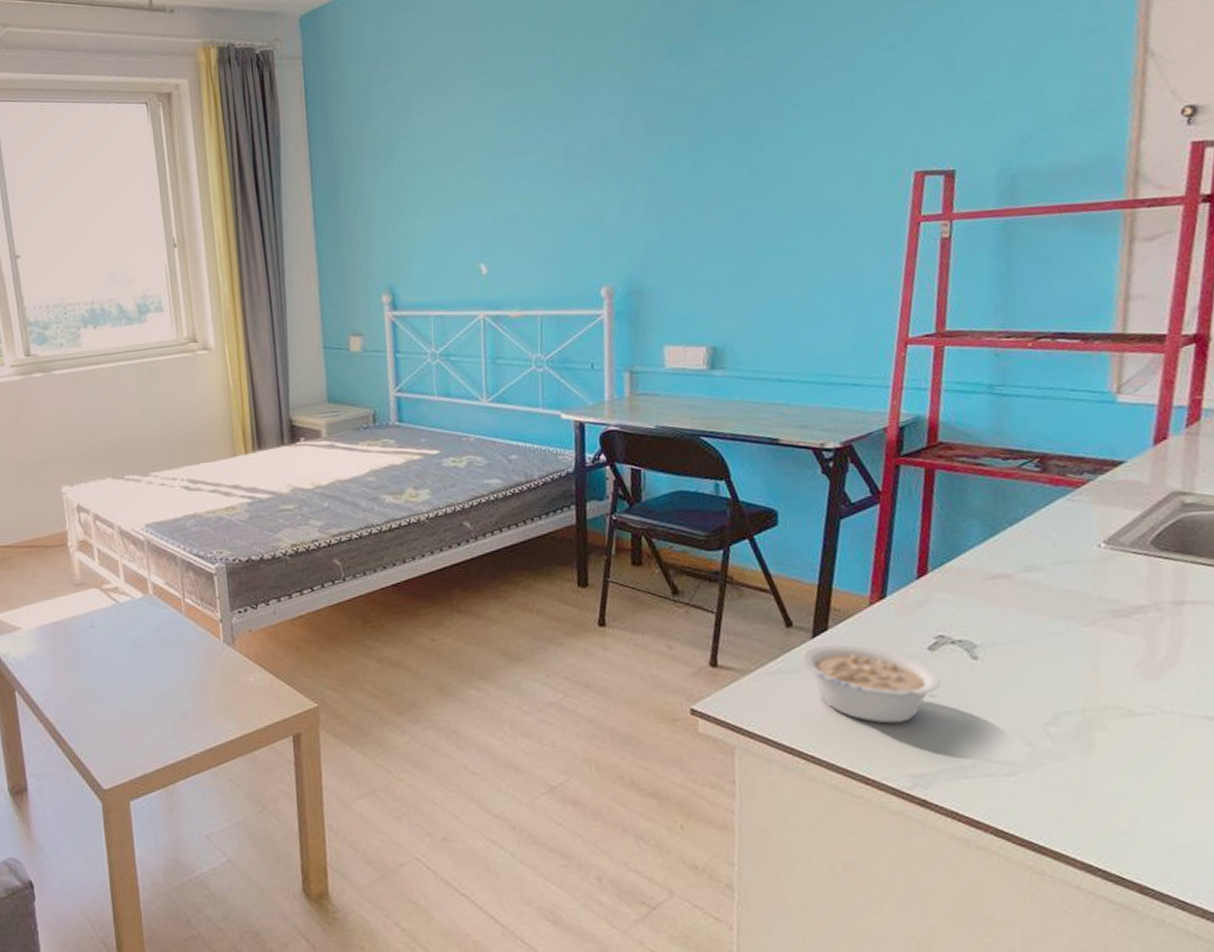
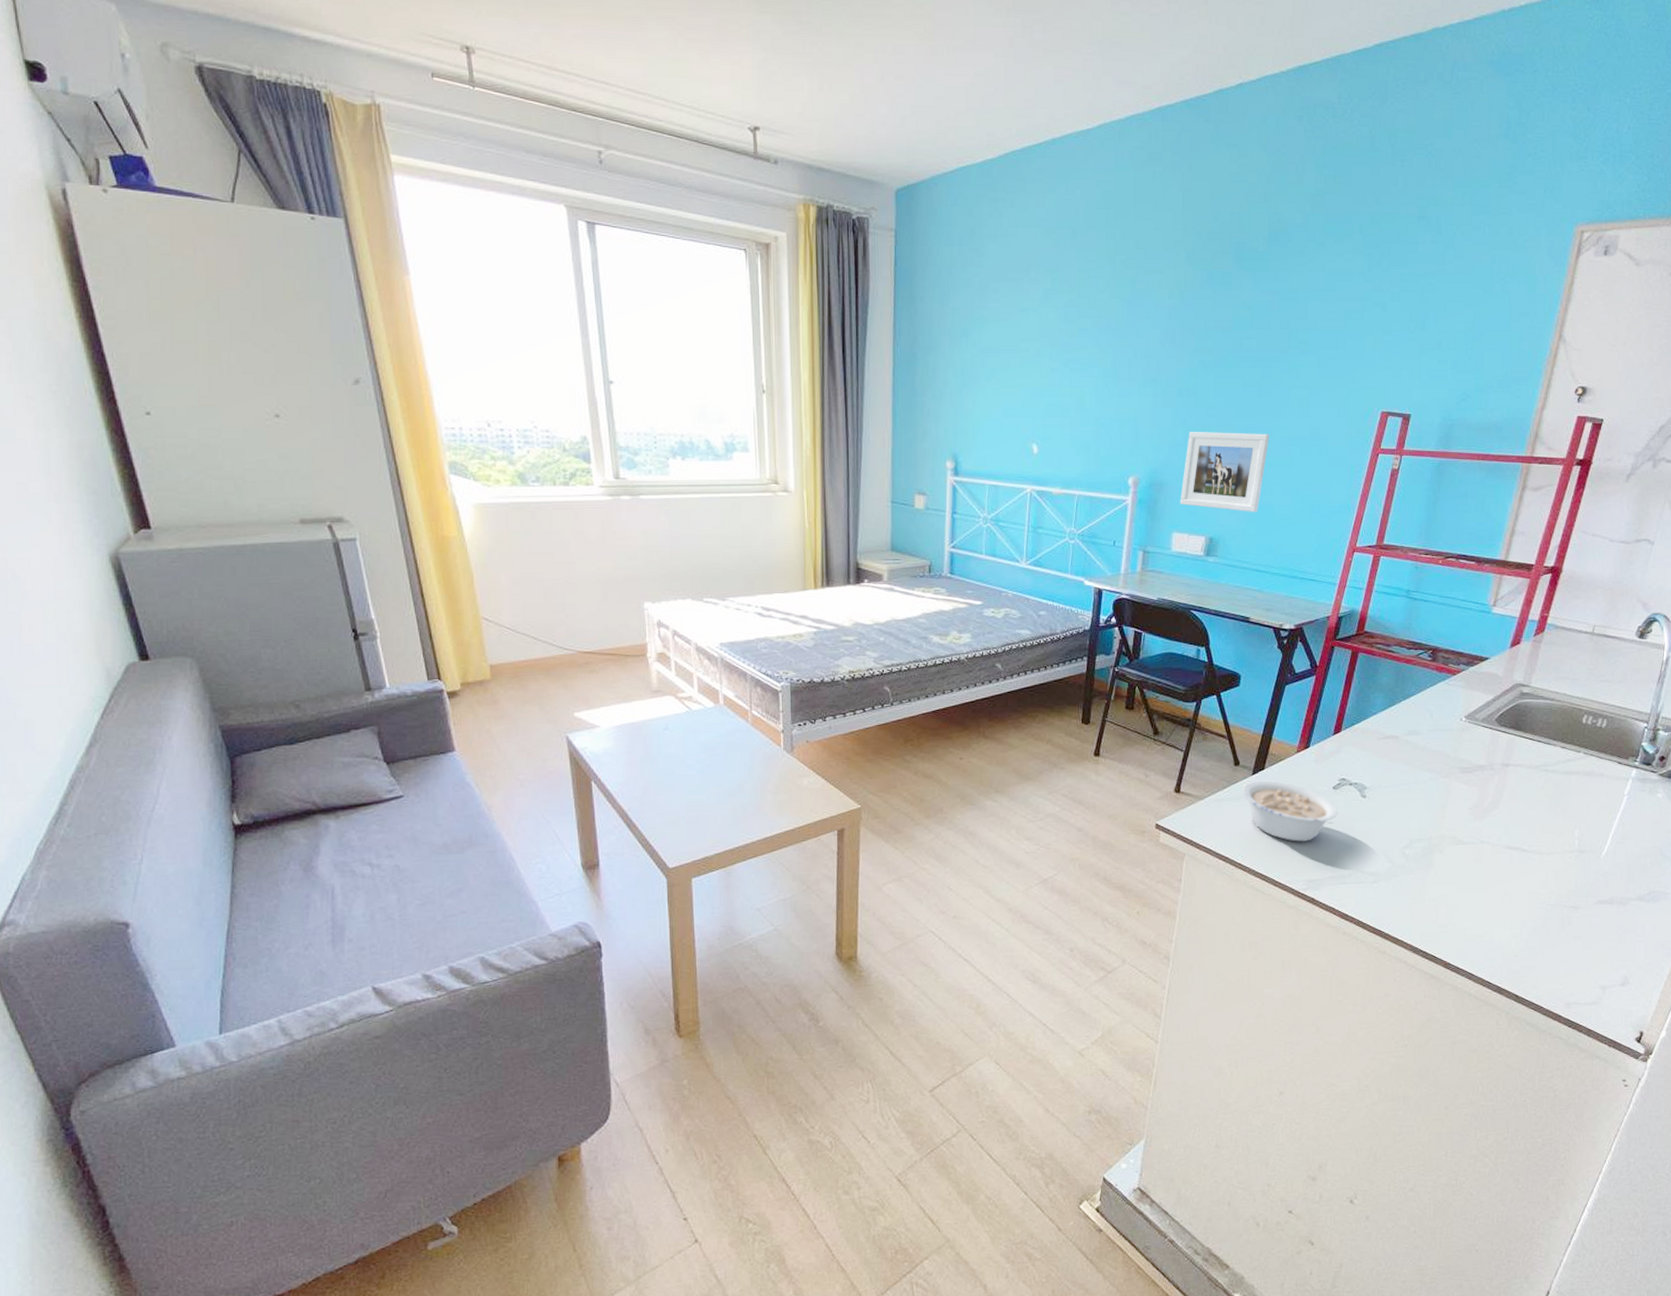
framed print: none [668,216,773,313] -> present [1180,432,1270,512]

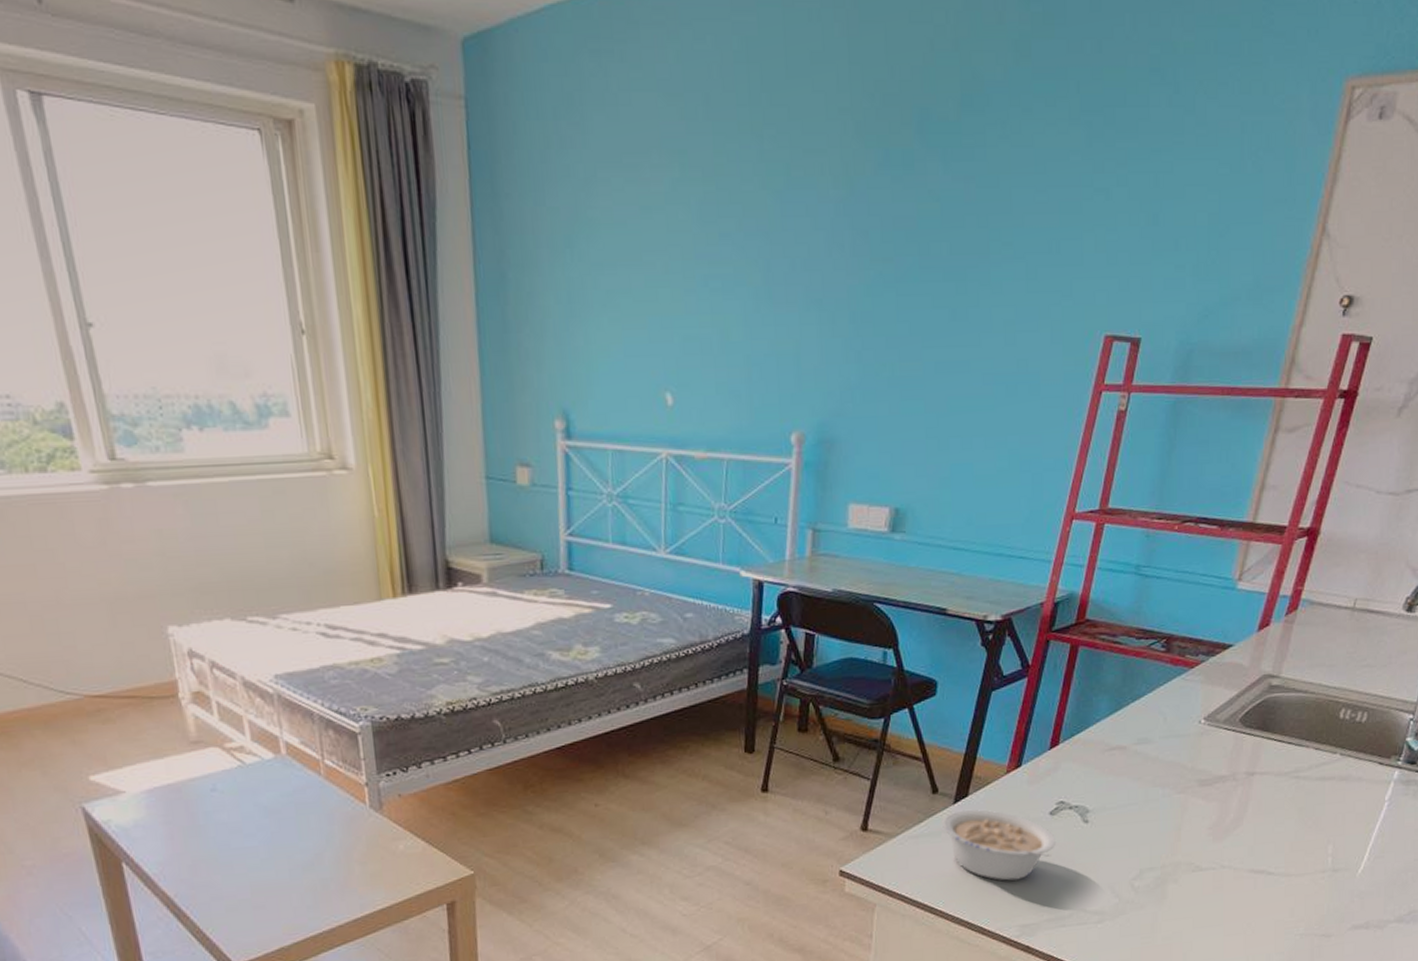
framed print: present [1180,432,1270,512] -> none [856,369,967,474]

